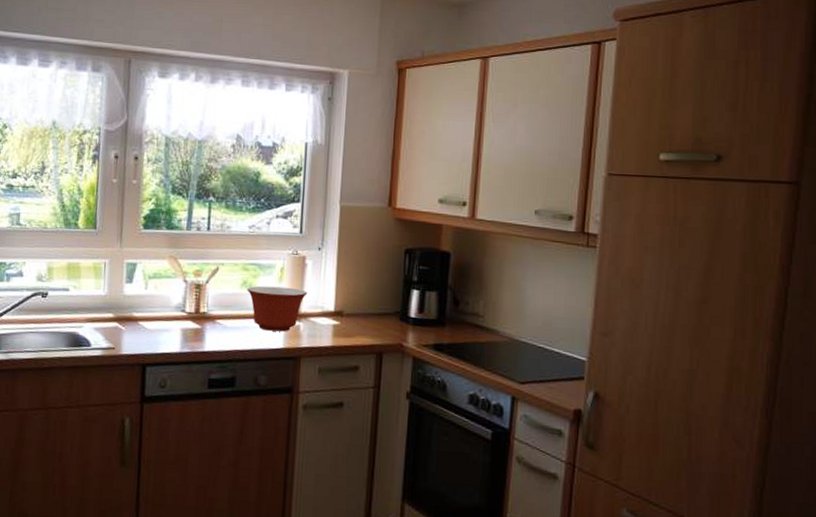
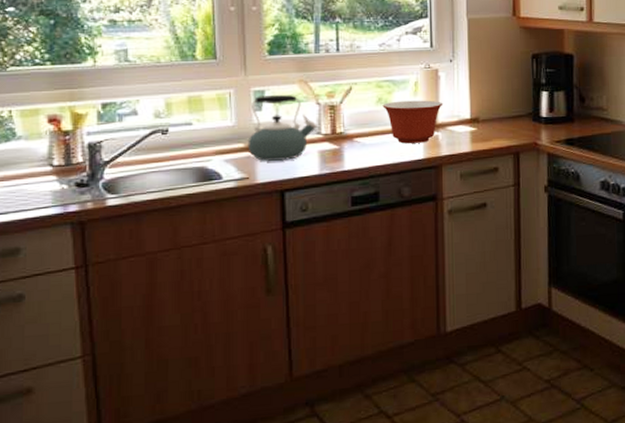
kettle: none [116,268,183,335] -> present [247,94,317,161]

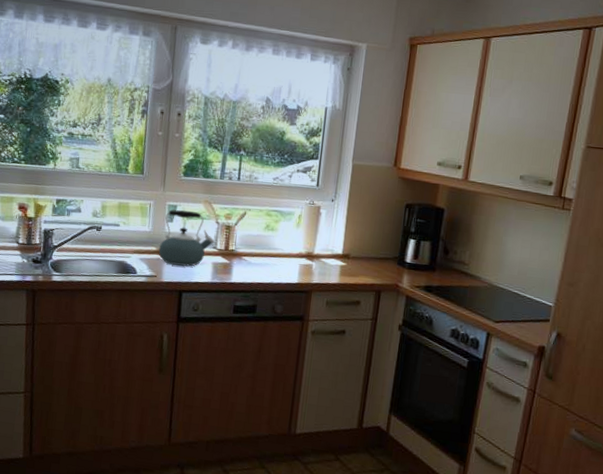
mixing bowl: present [382,100,443,144] -> none [269,229,321,270]

